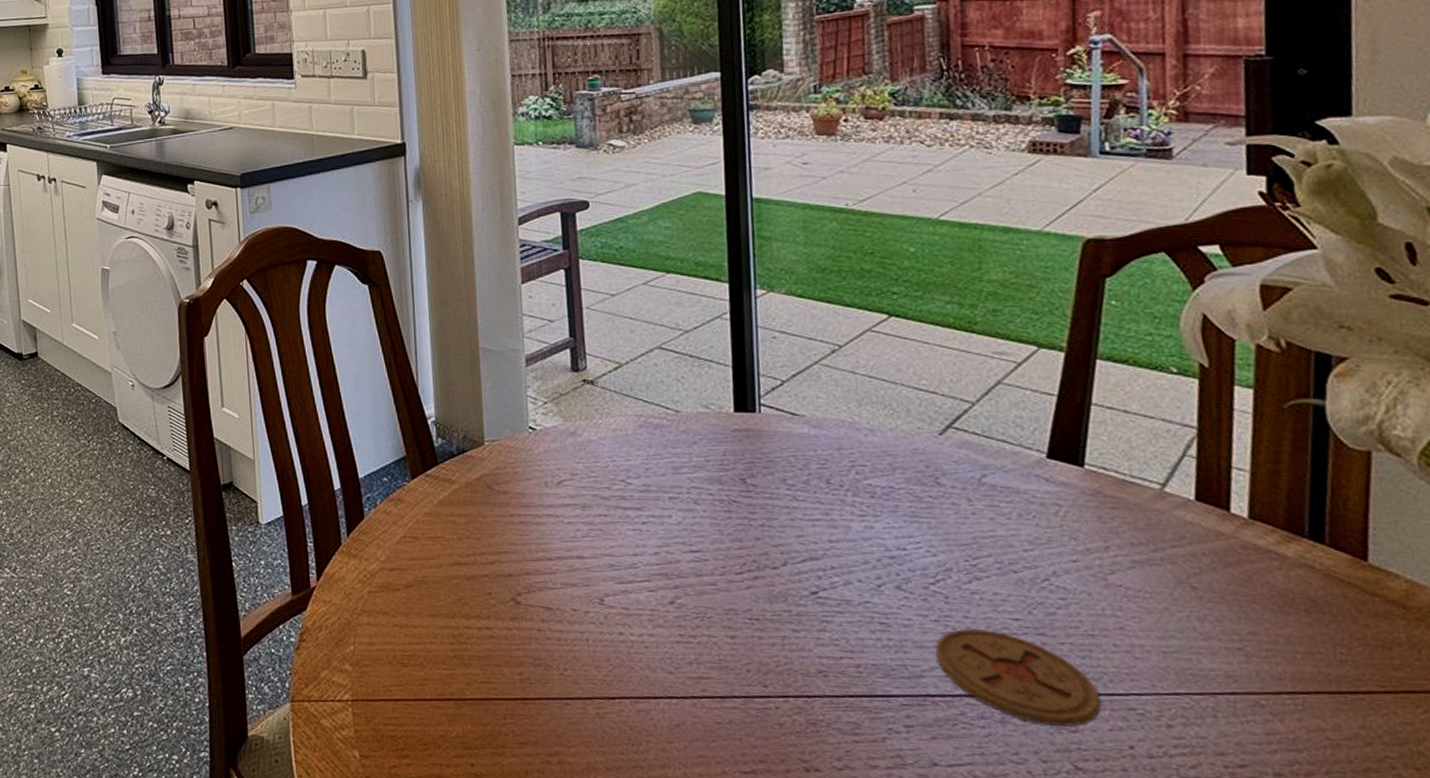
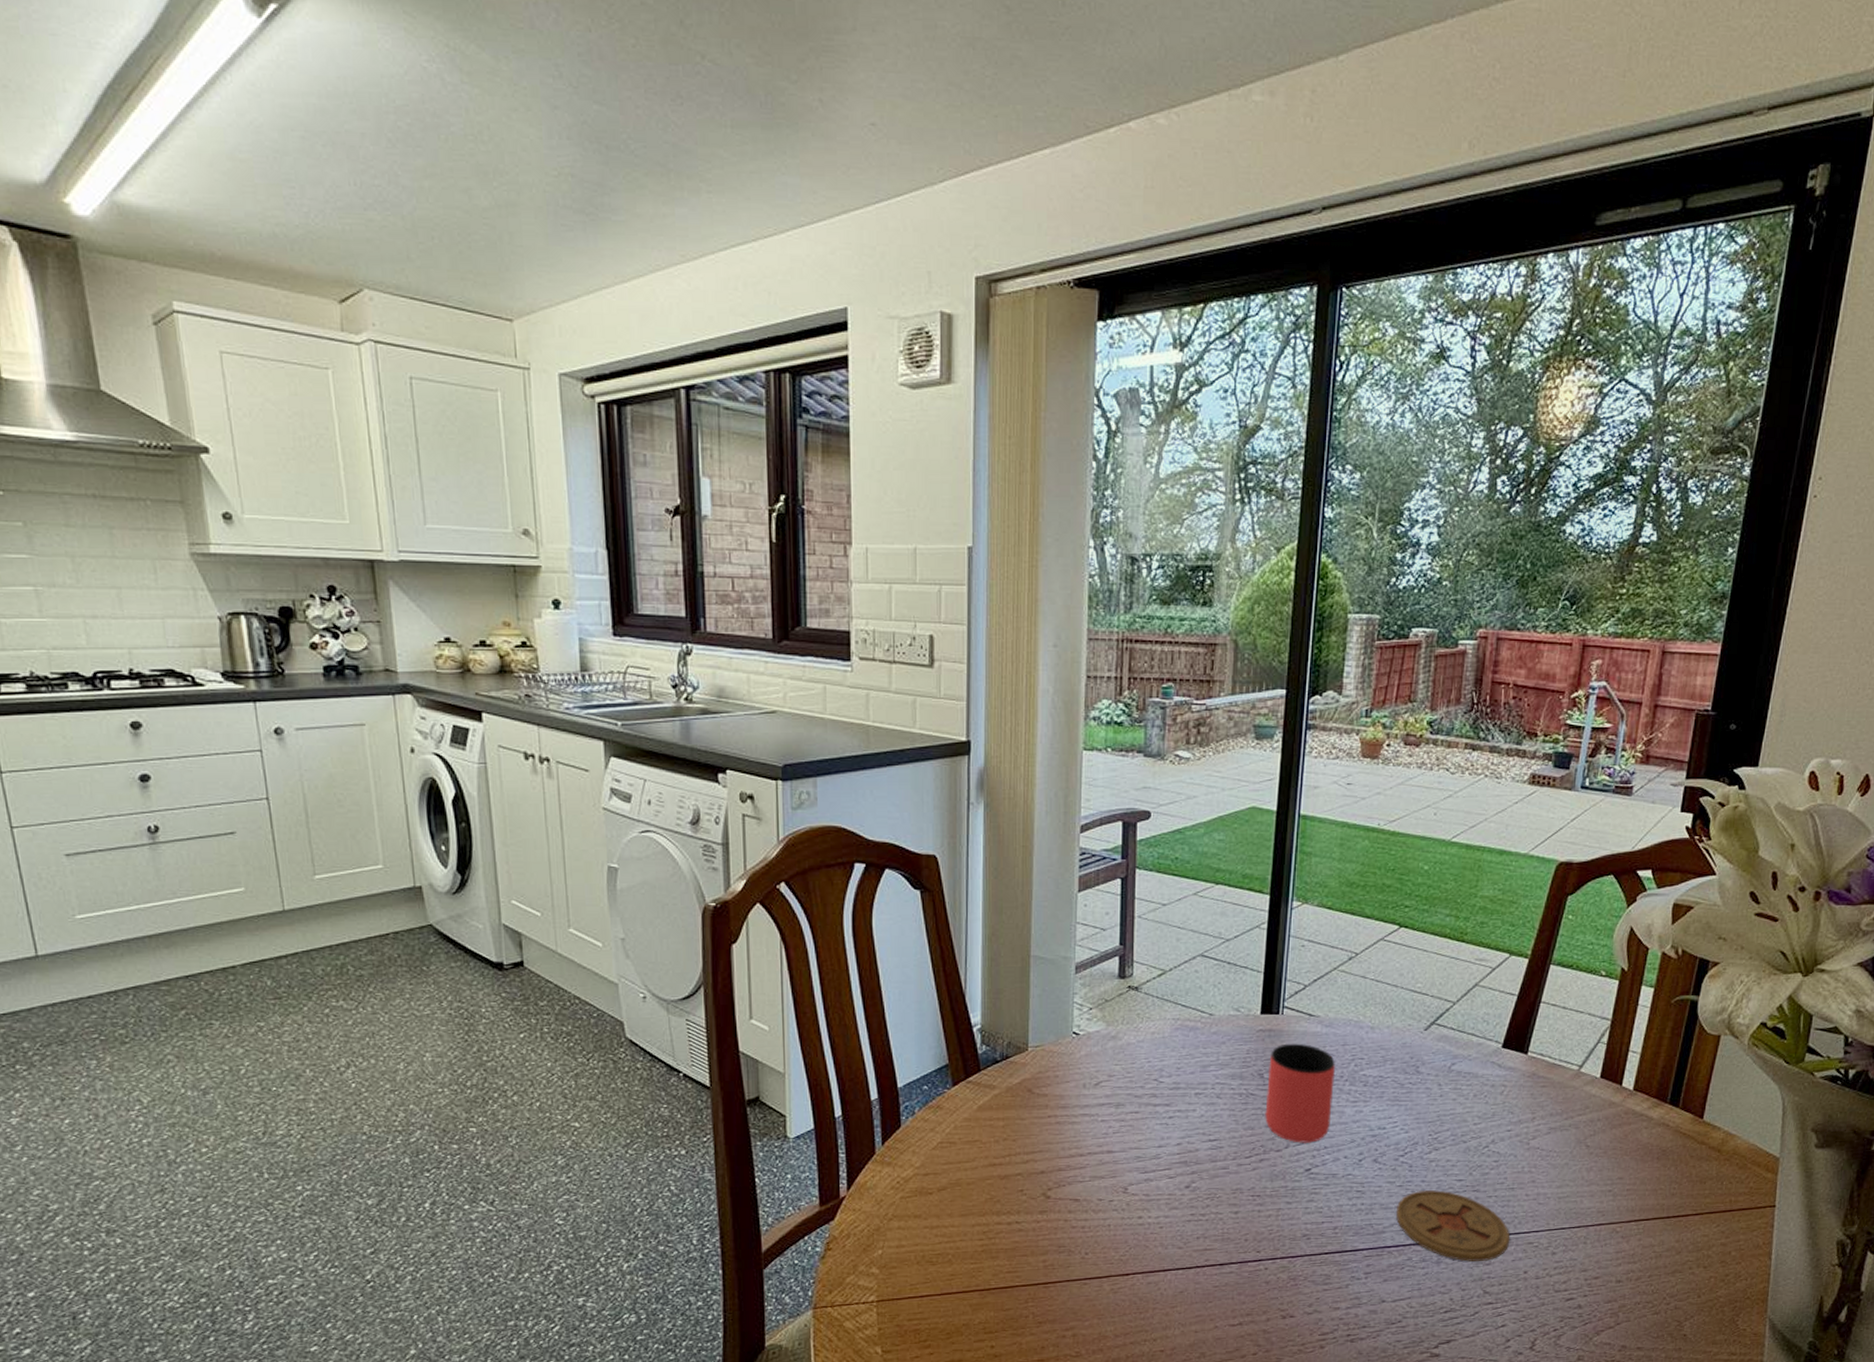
cup: none [750,445,835,561] -> present [1265,1043,1336,1143]

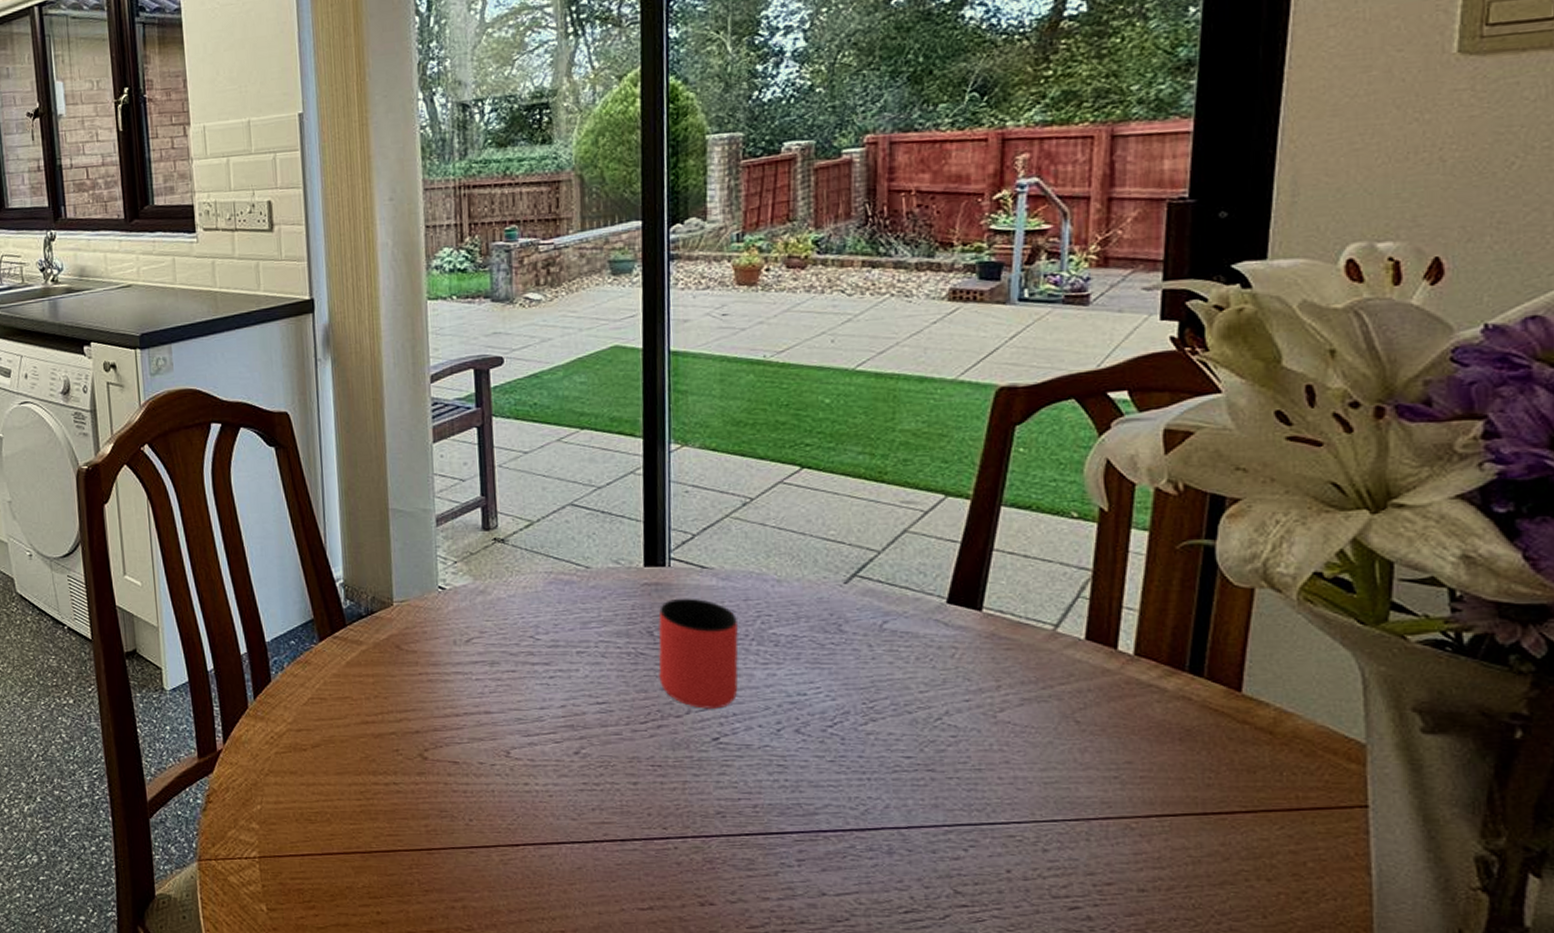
coaster: present [1395,1190,1510,1262] -> none [829,768,983,855]

